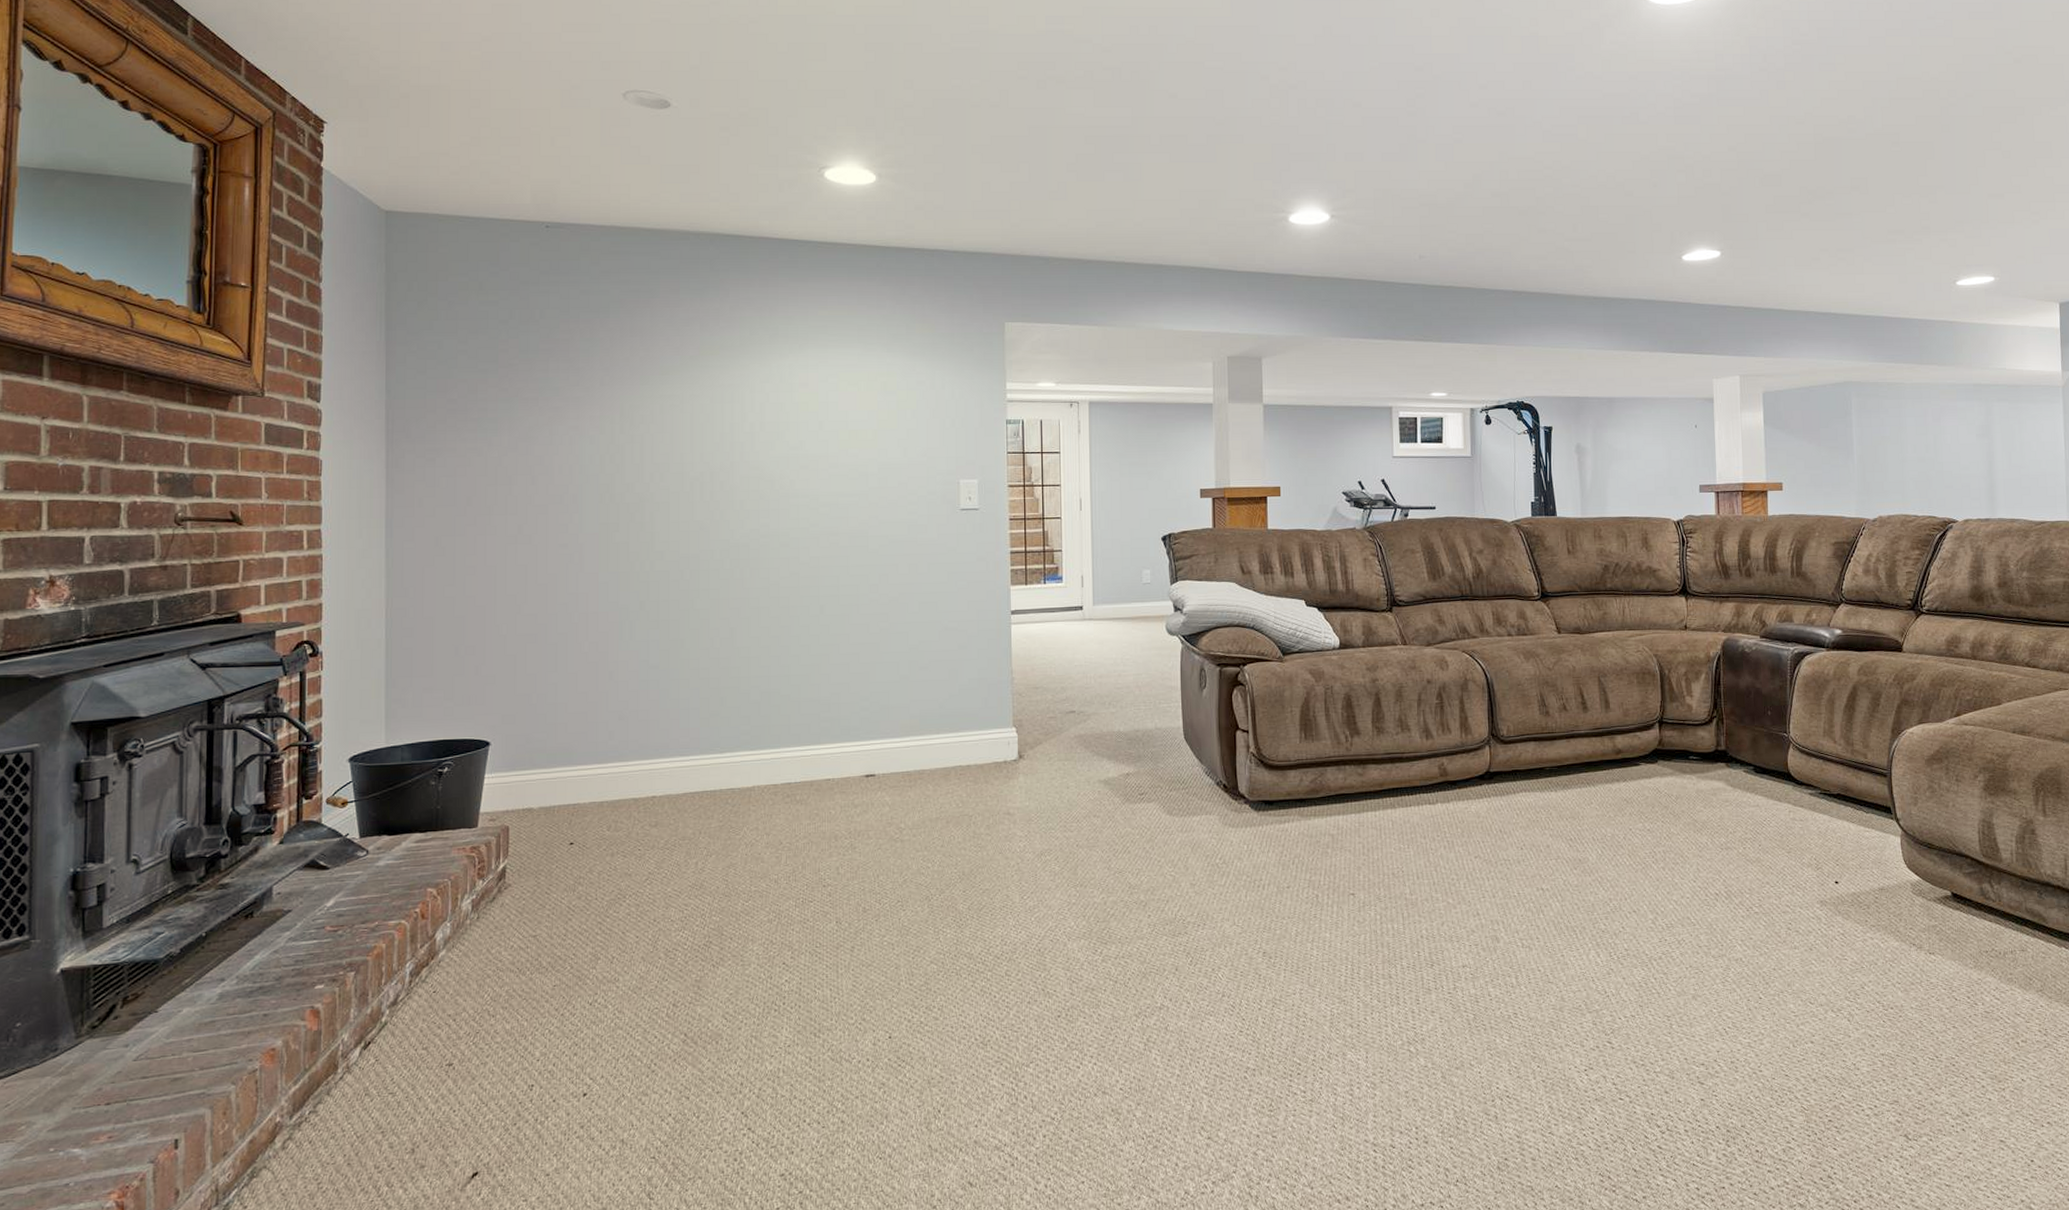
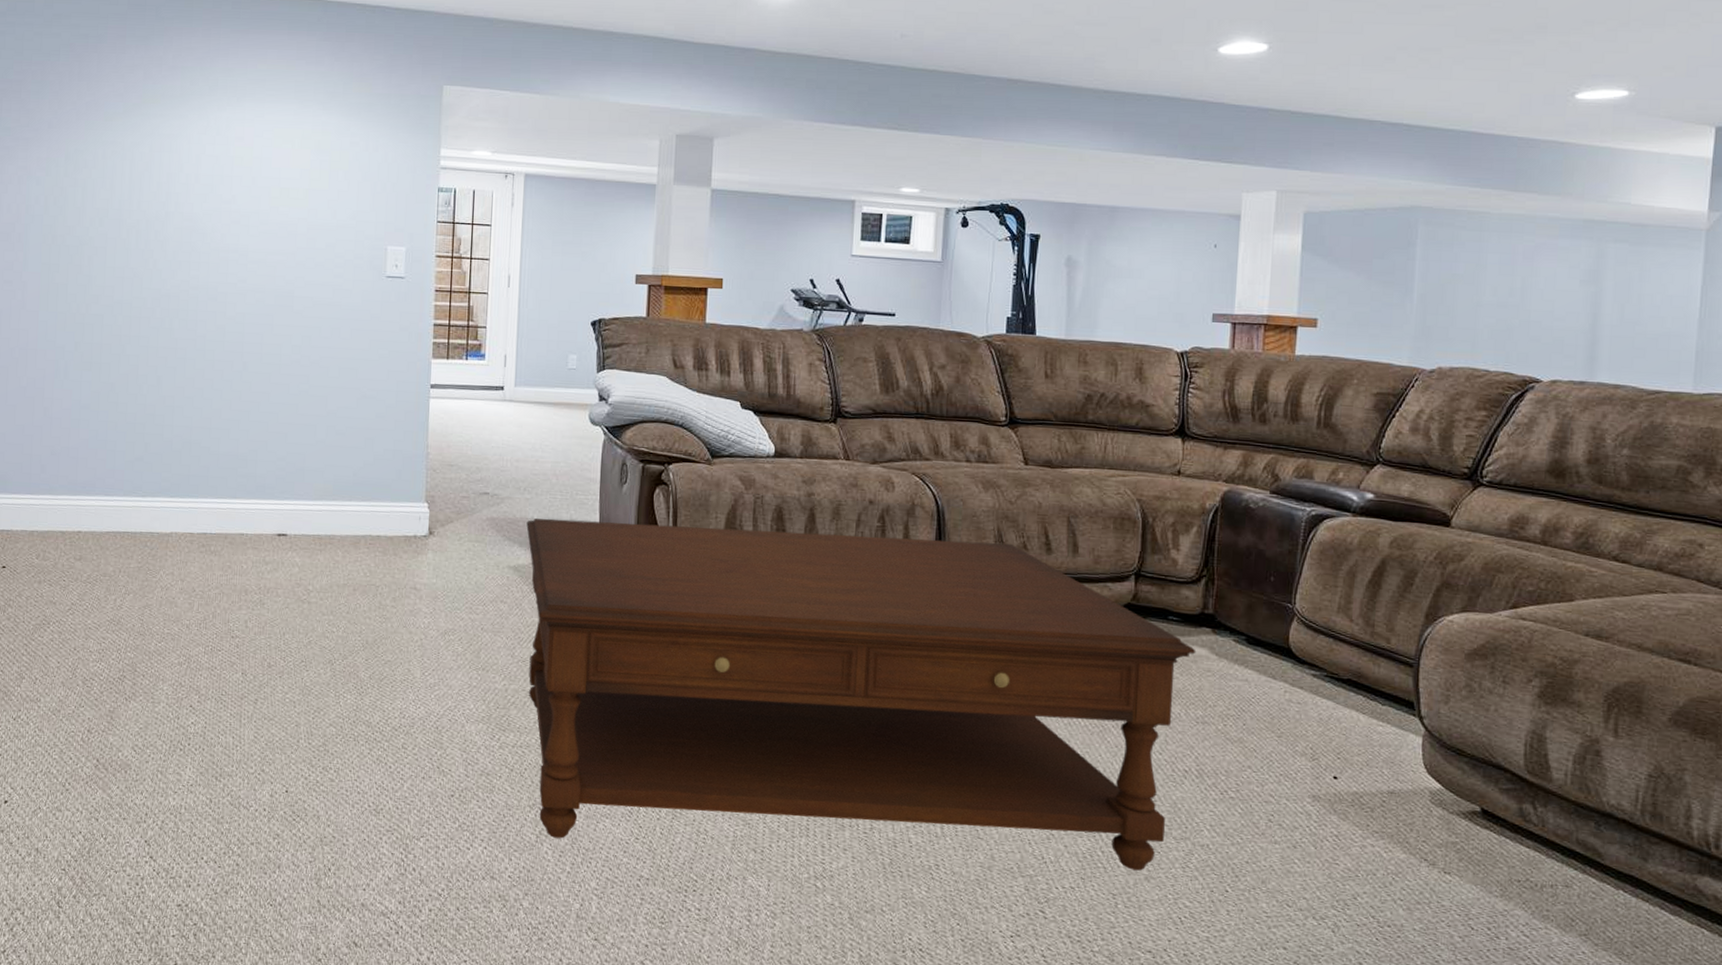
coffee table: none [1113,706,1715,1043] -> present [526,518,1196,871]

